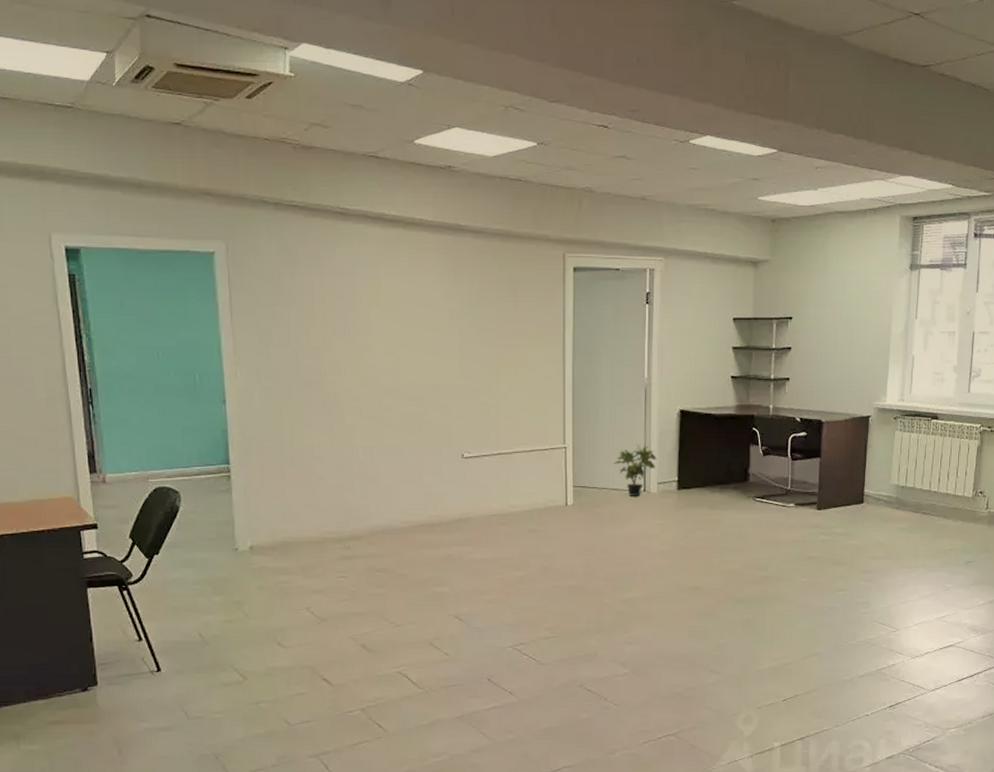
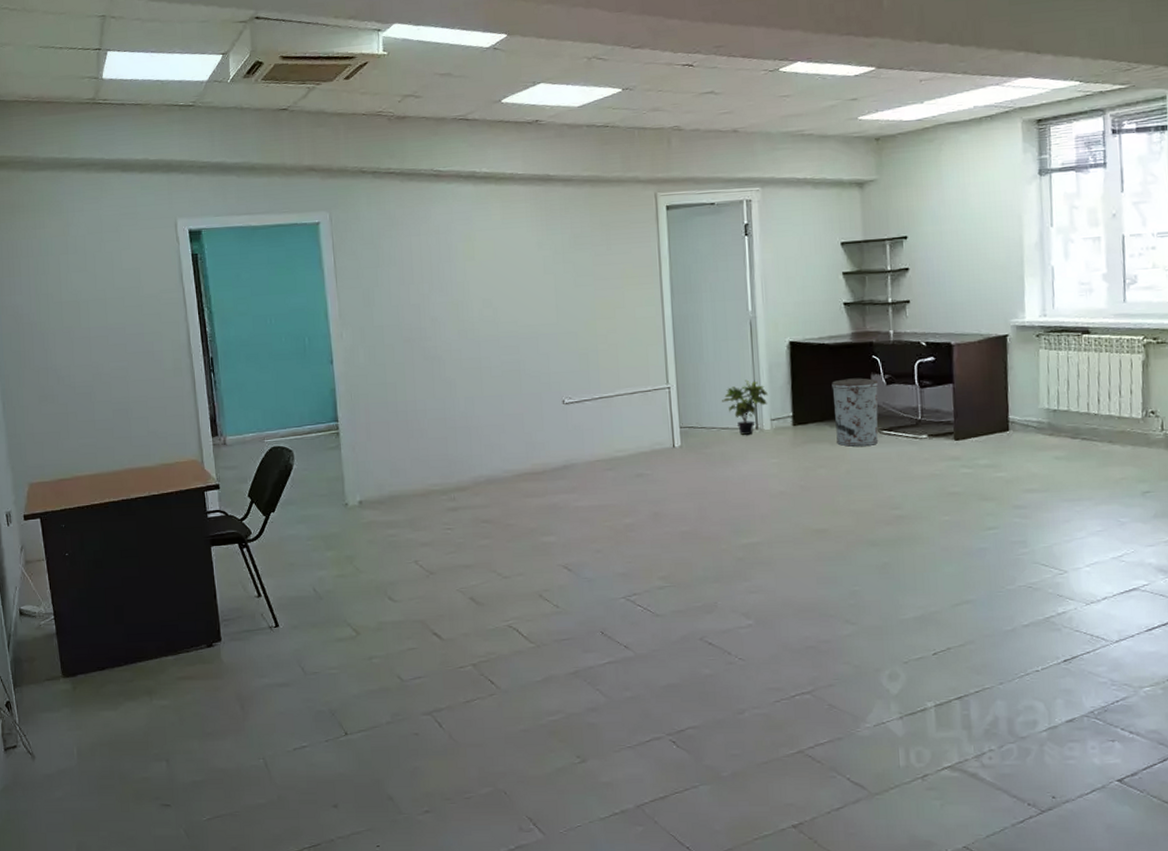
trash can: none [715,448,756,512] -> present [831,378,879,447]

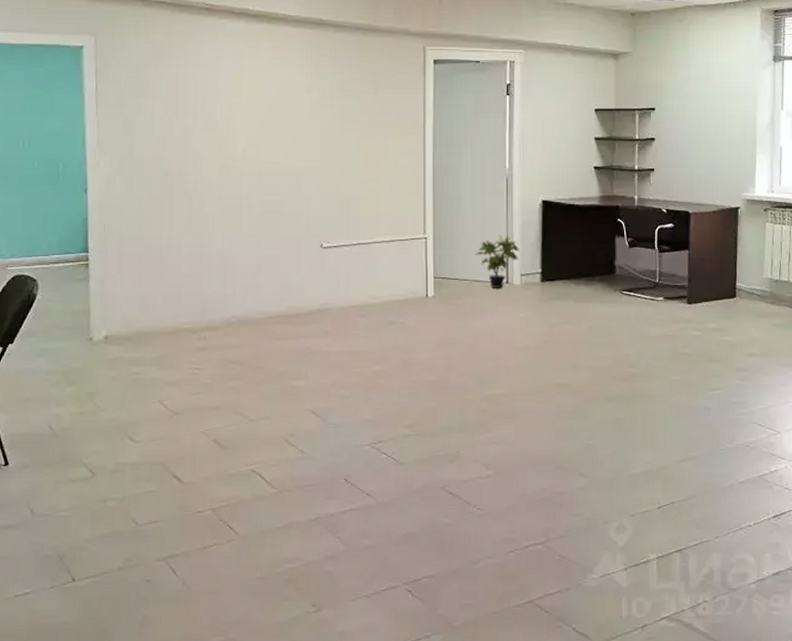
trash can: present [831,378,879,447] -> none [579,239,622,305]

